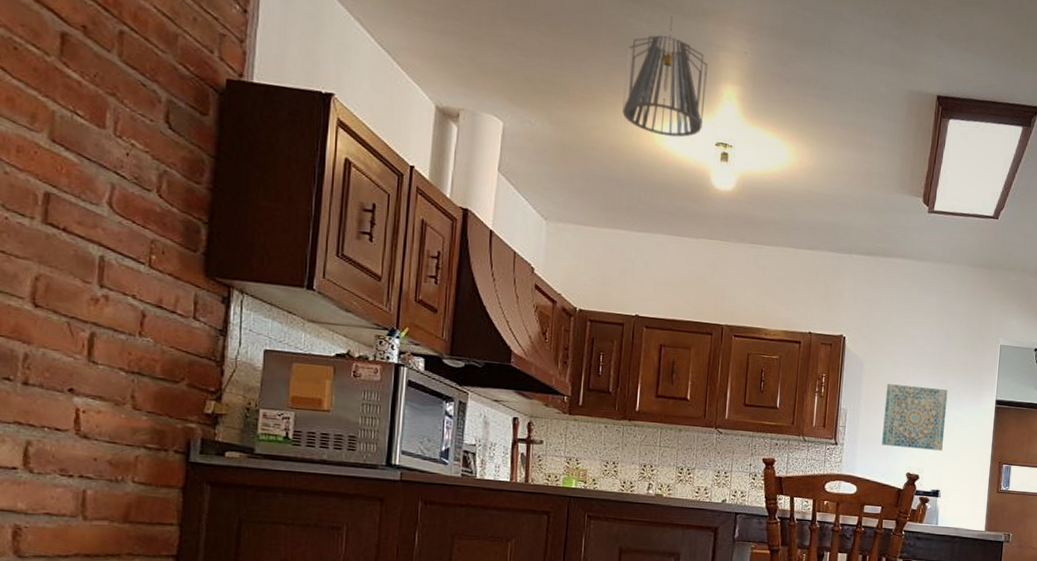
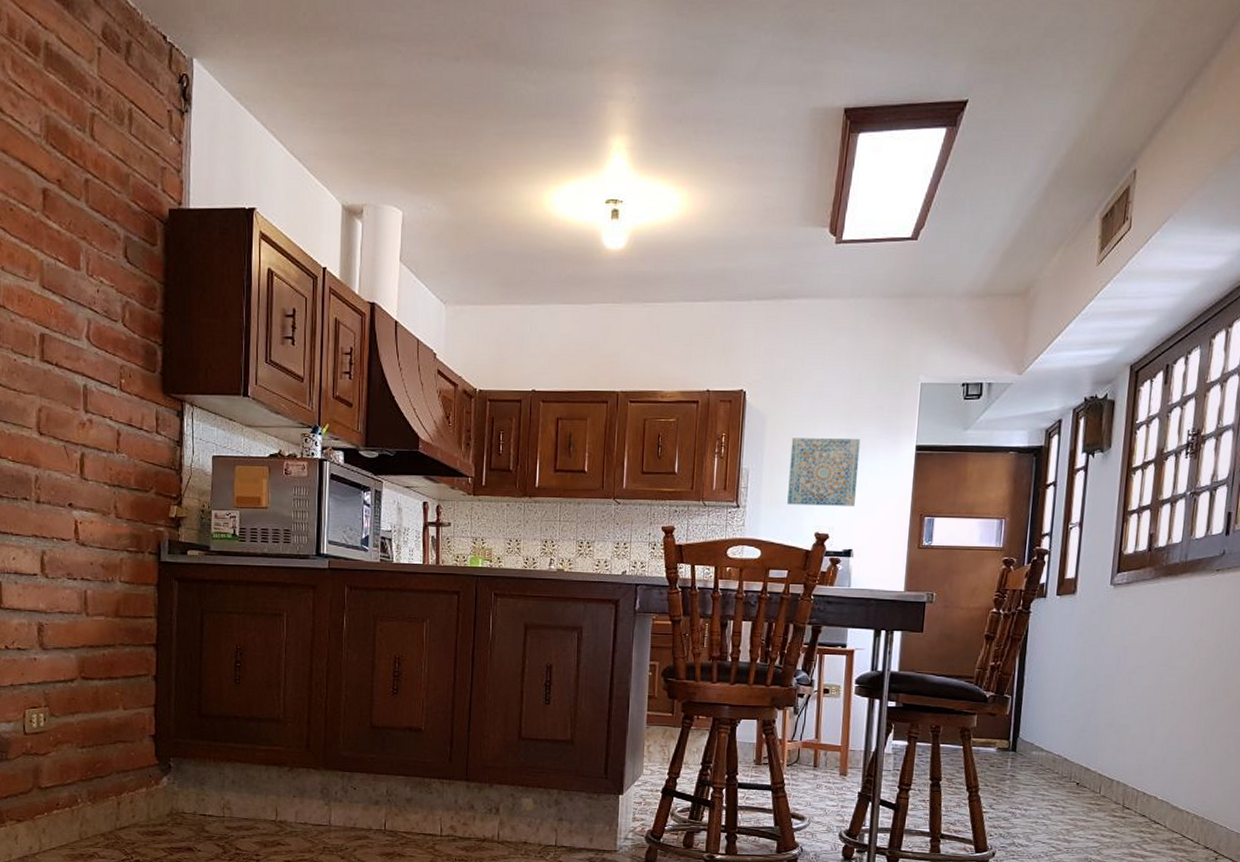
pendant light: present [622,16,708,137] -> none [513,73,595,200]

